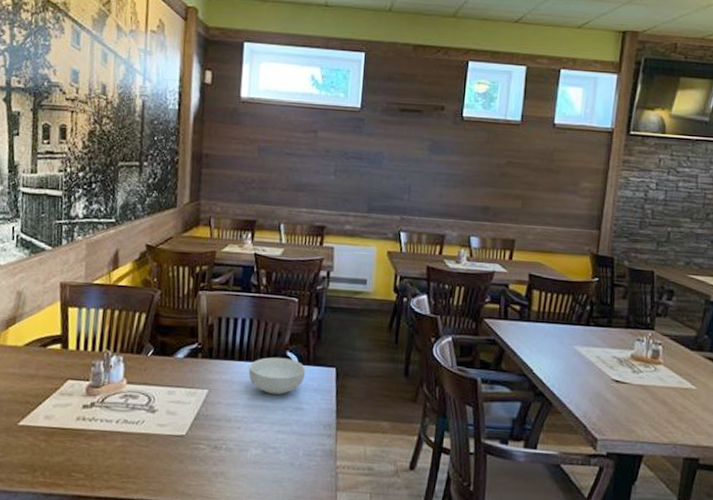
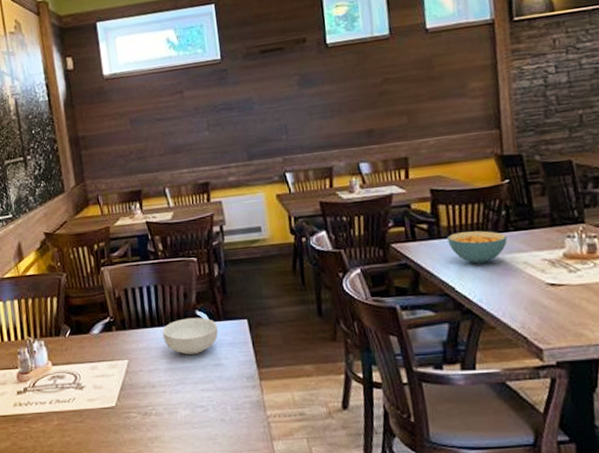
cereal bowl: none [535,319,587,352] -> present [447,230,507,264]

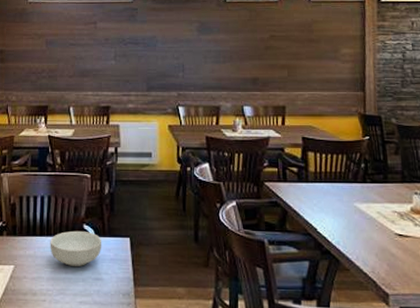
cereal bowl: present [447,230,507,264] -> none [314,179,364,209]

